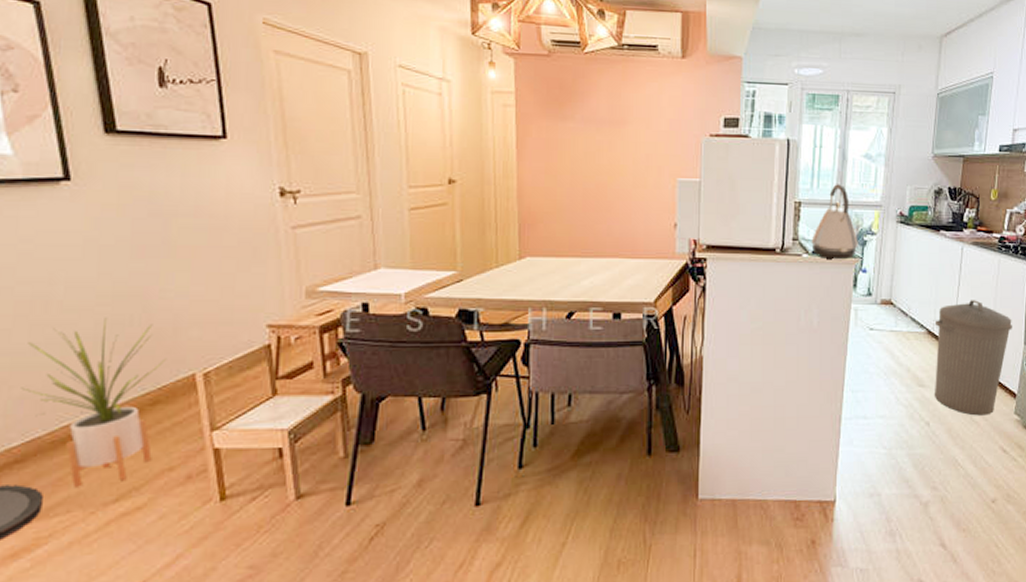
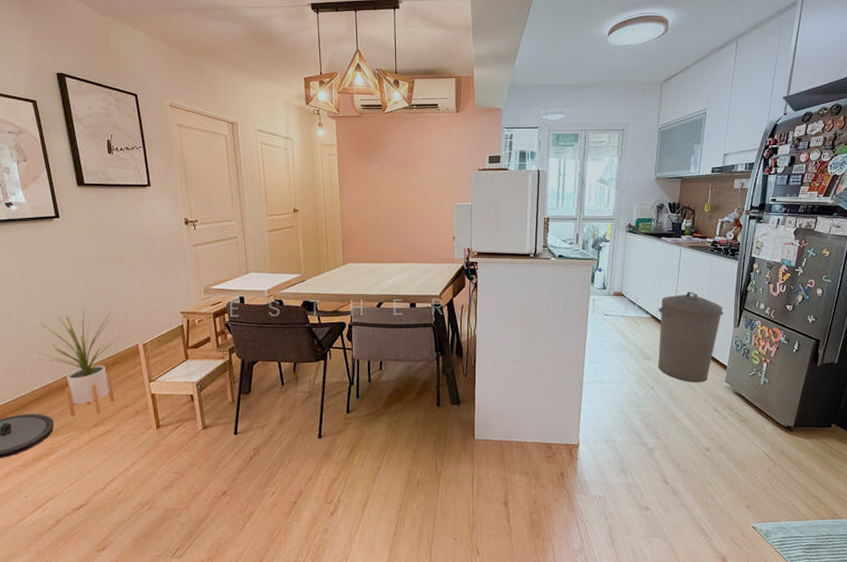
kettle: present [811,184,858,260] -> none [557,203,595,262]

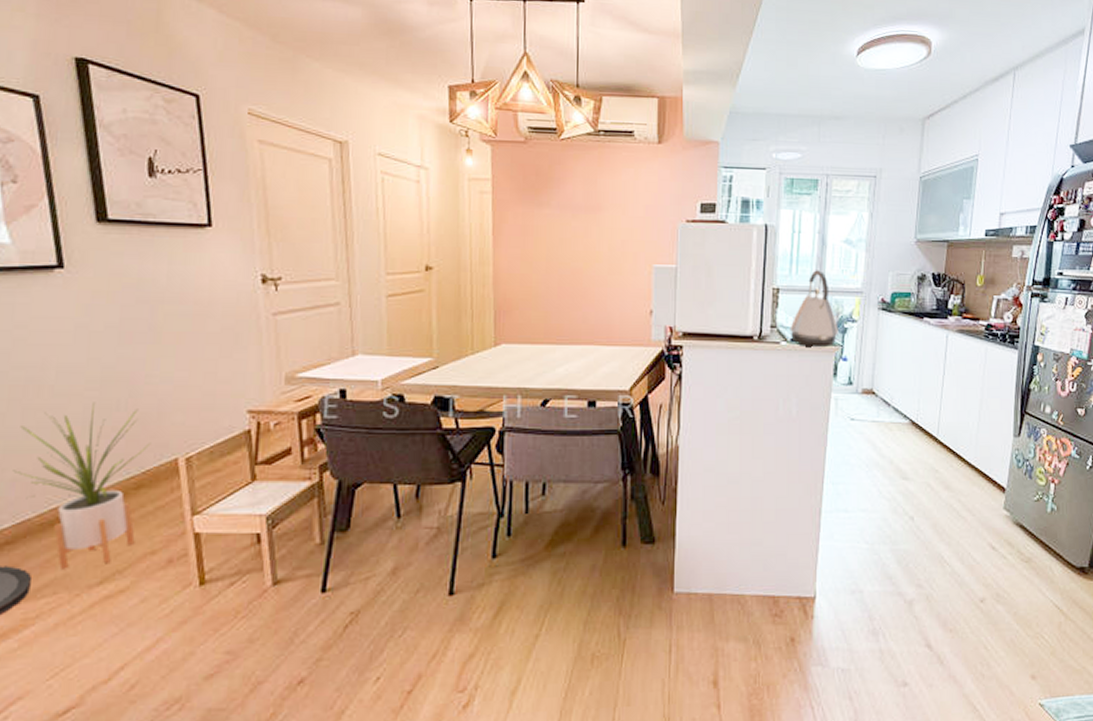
kettle: none [557,203,595,262] -> present [790,270,838,348]
trash can: present [658,292,723,383] -> none [919,390,1000,511]

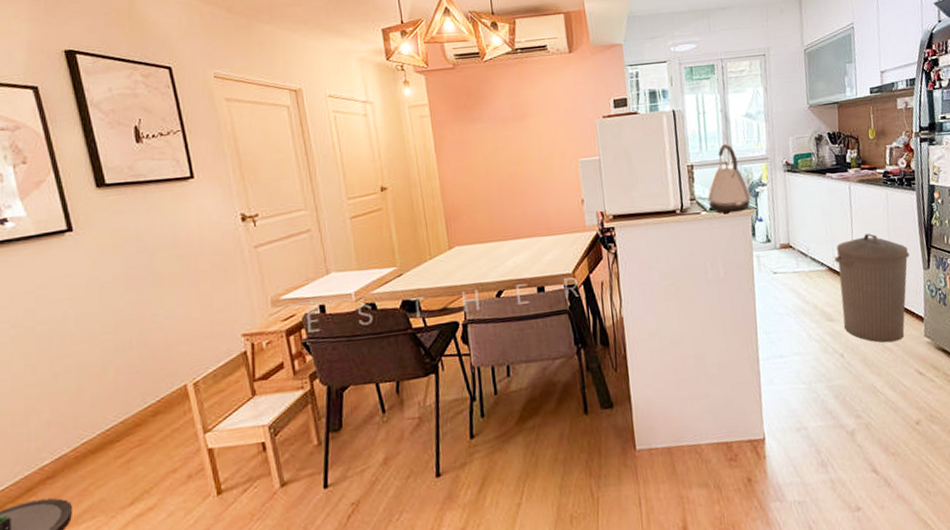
house plant: present [13,402,151,569] -> none [47,344,162,496]
trash can: none [919,390,1000,511] -> present [834,233,909,343]

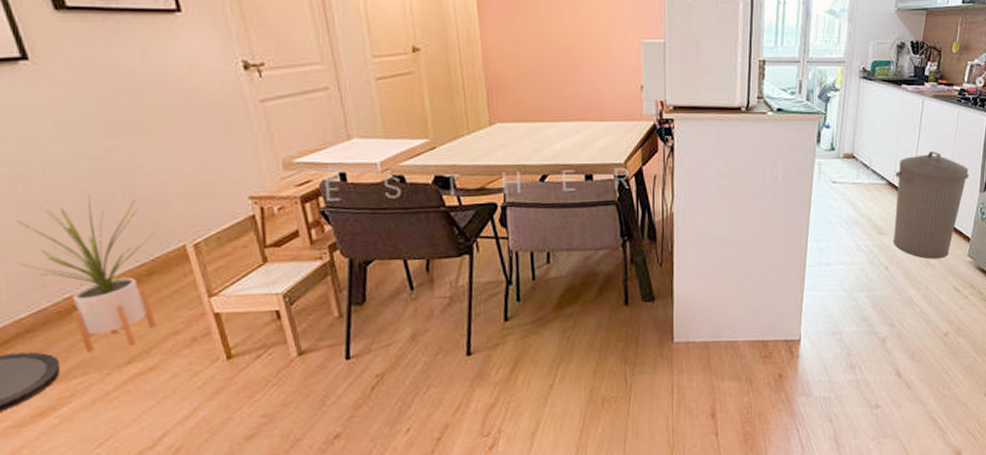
house plant: none [47,344,162,496] -> present [16,194,157,352]
kettle: present [707,144,752,214] -> none [776,41,822,117]

